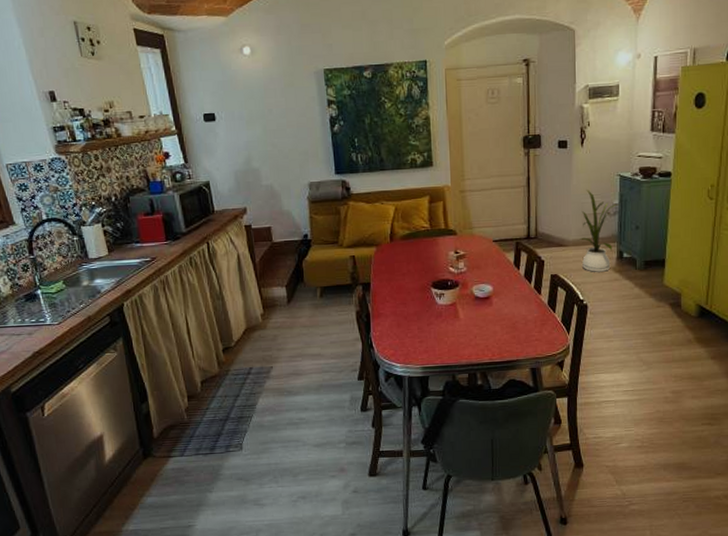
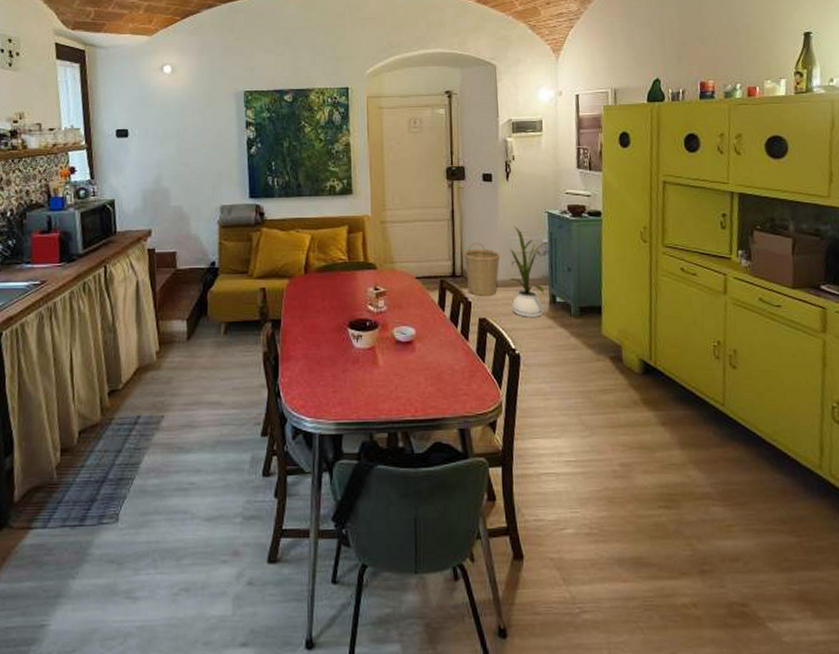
basket: none [538,206,573,256] -> present [463,243,501,297]

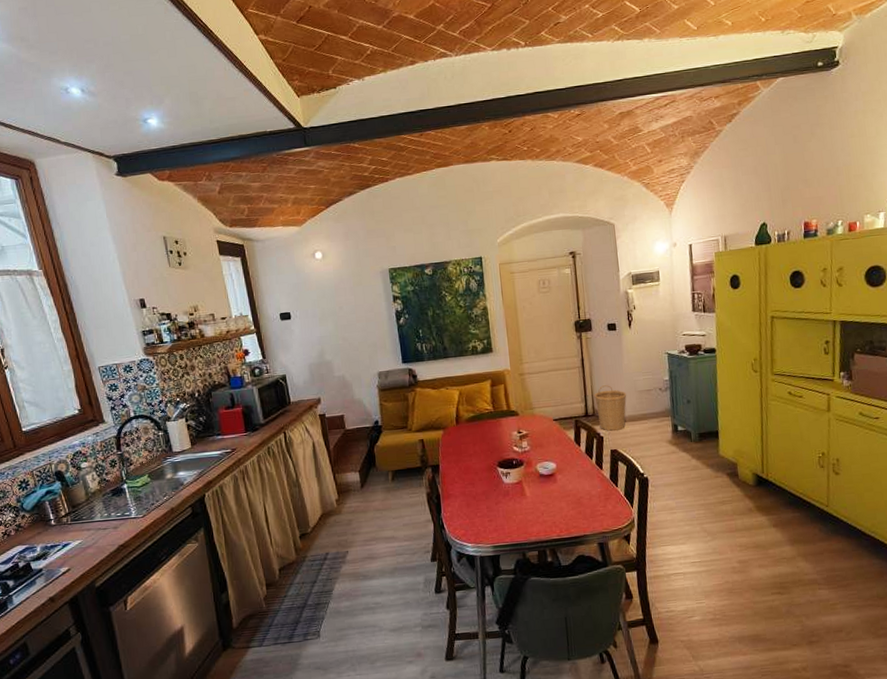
house plant: present [508,226,550,317] -> none [634,368,670,446]

